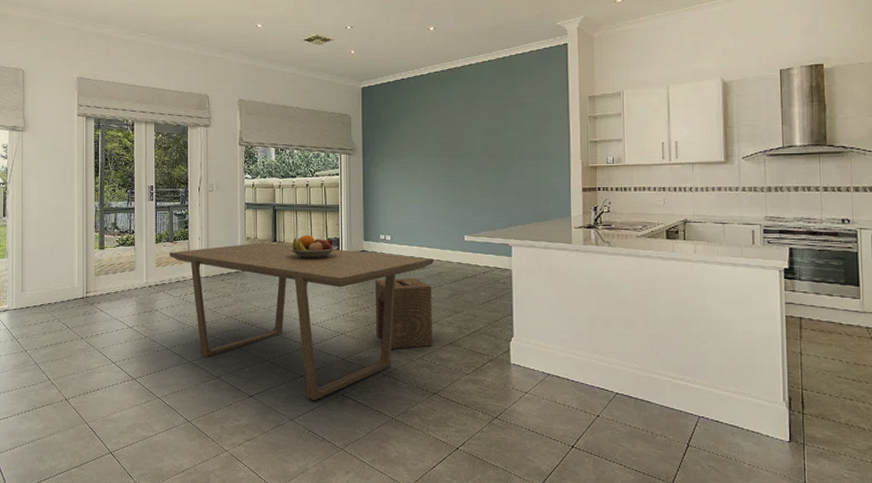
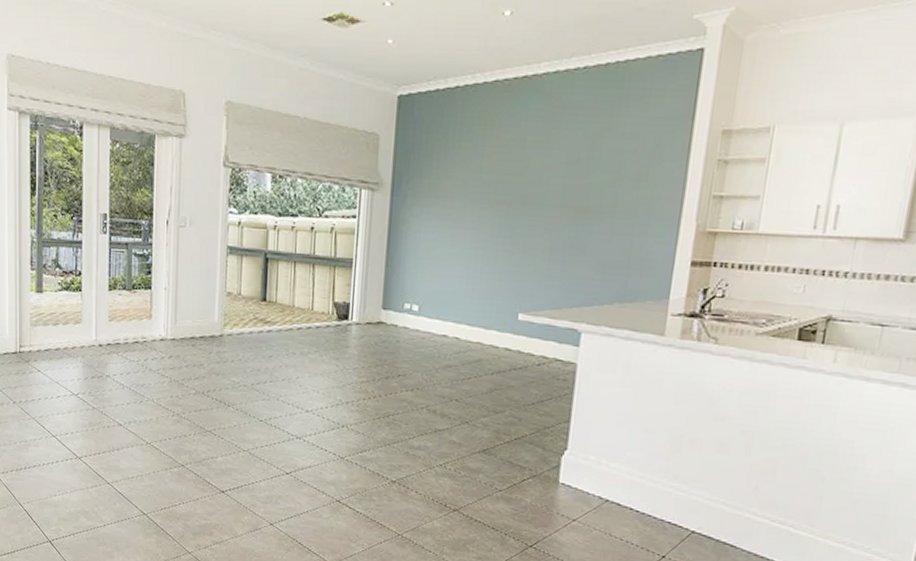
dining table: present [169,243,434,401] -> none [126,300,473,505]
fruit bowl: present [288,234,339,259] -> none [281,295,348,328]
stool: present [374,277,433,349] -> none [386,361,467,452]

